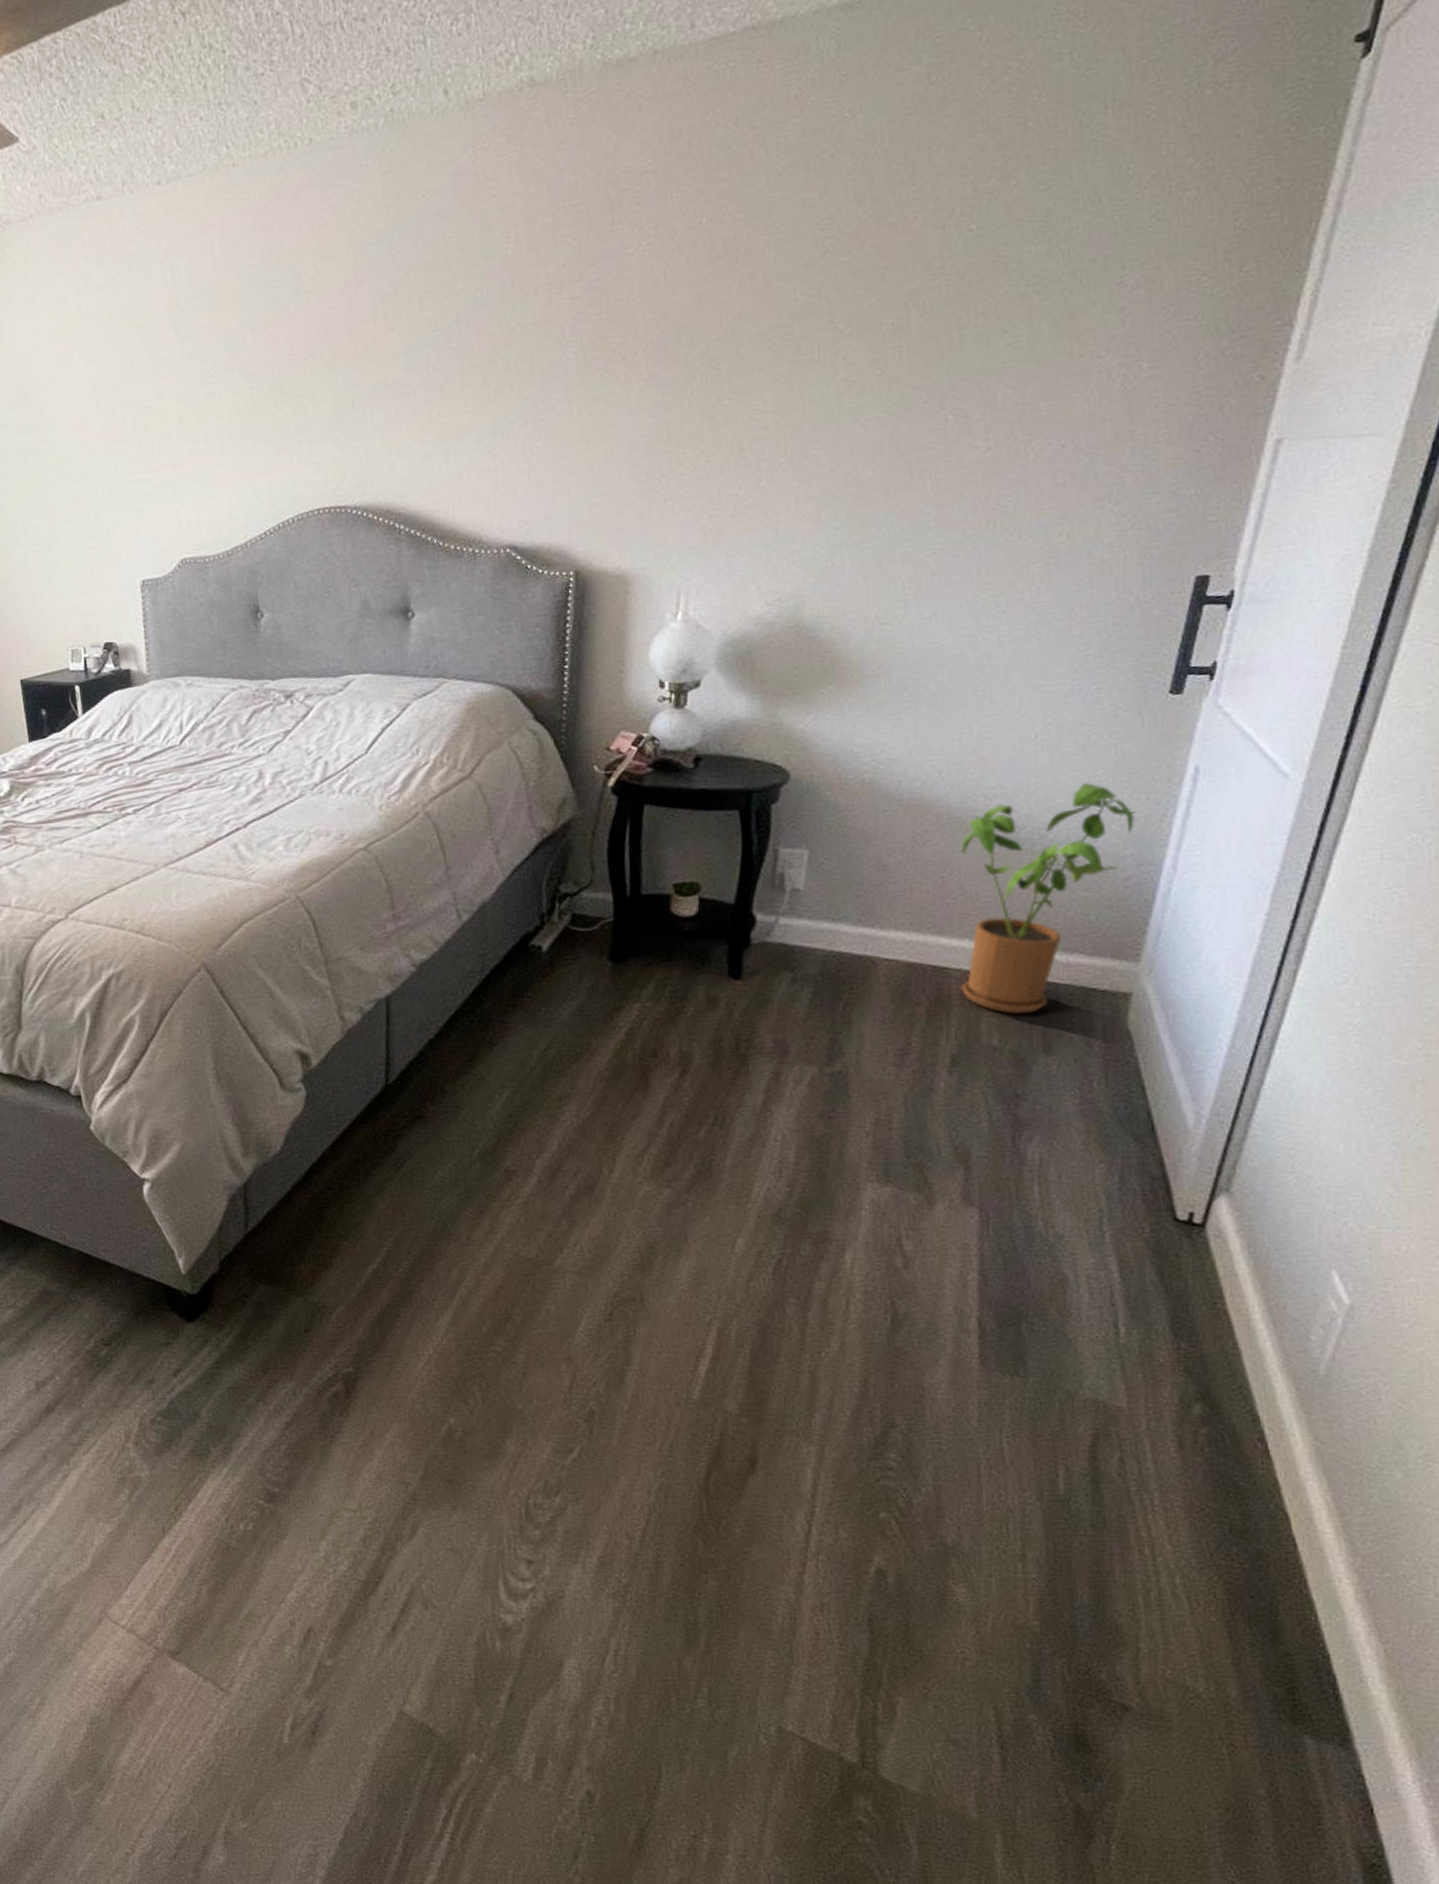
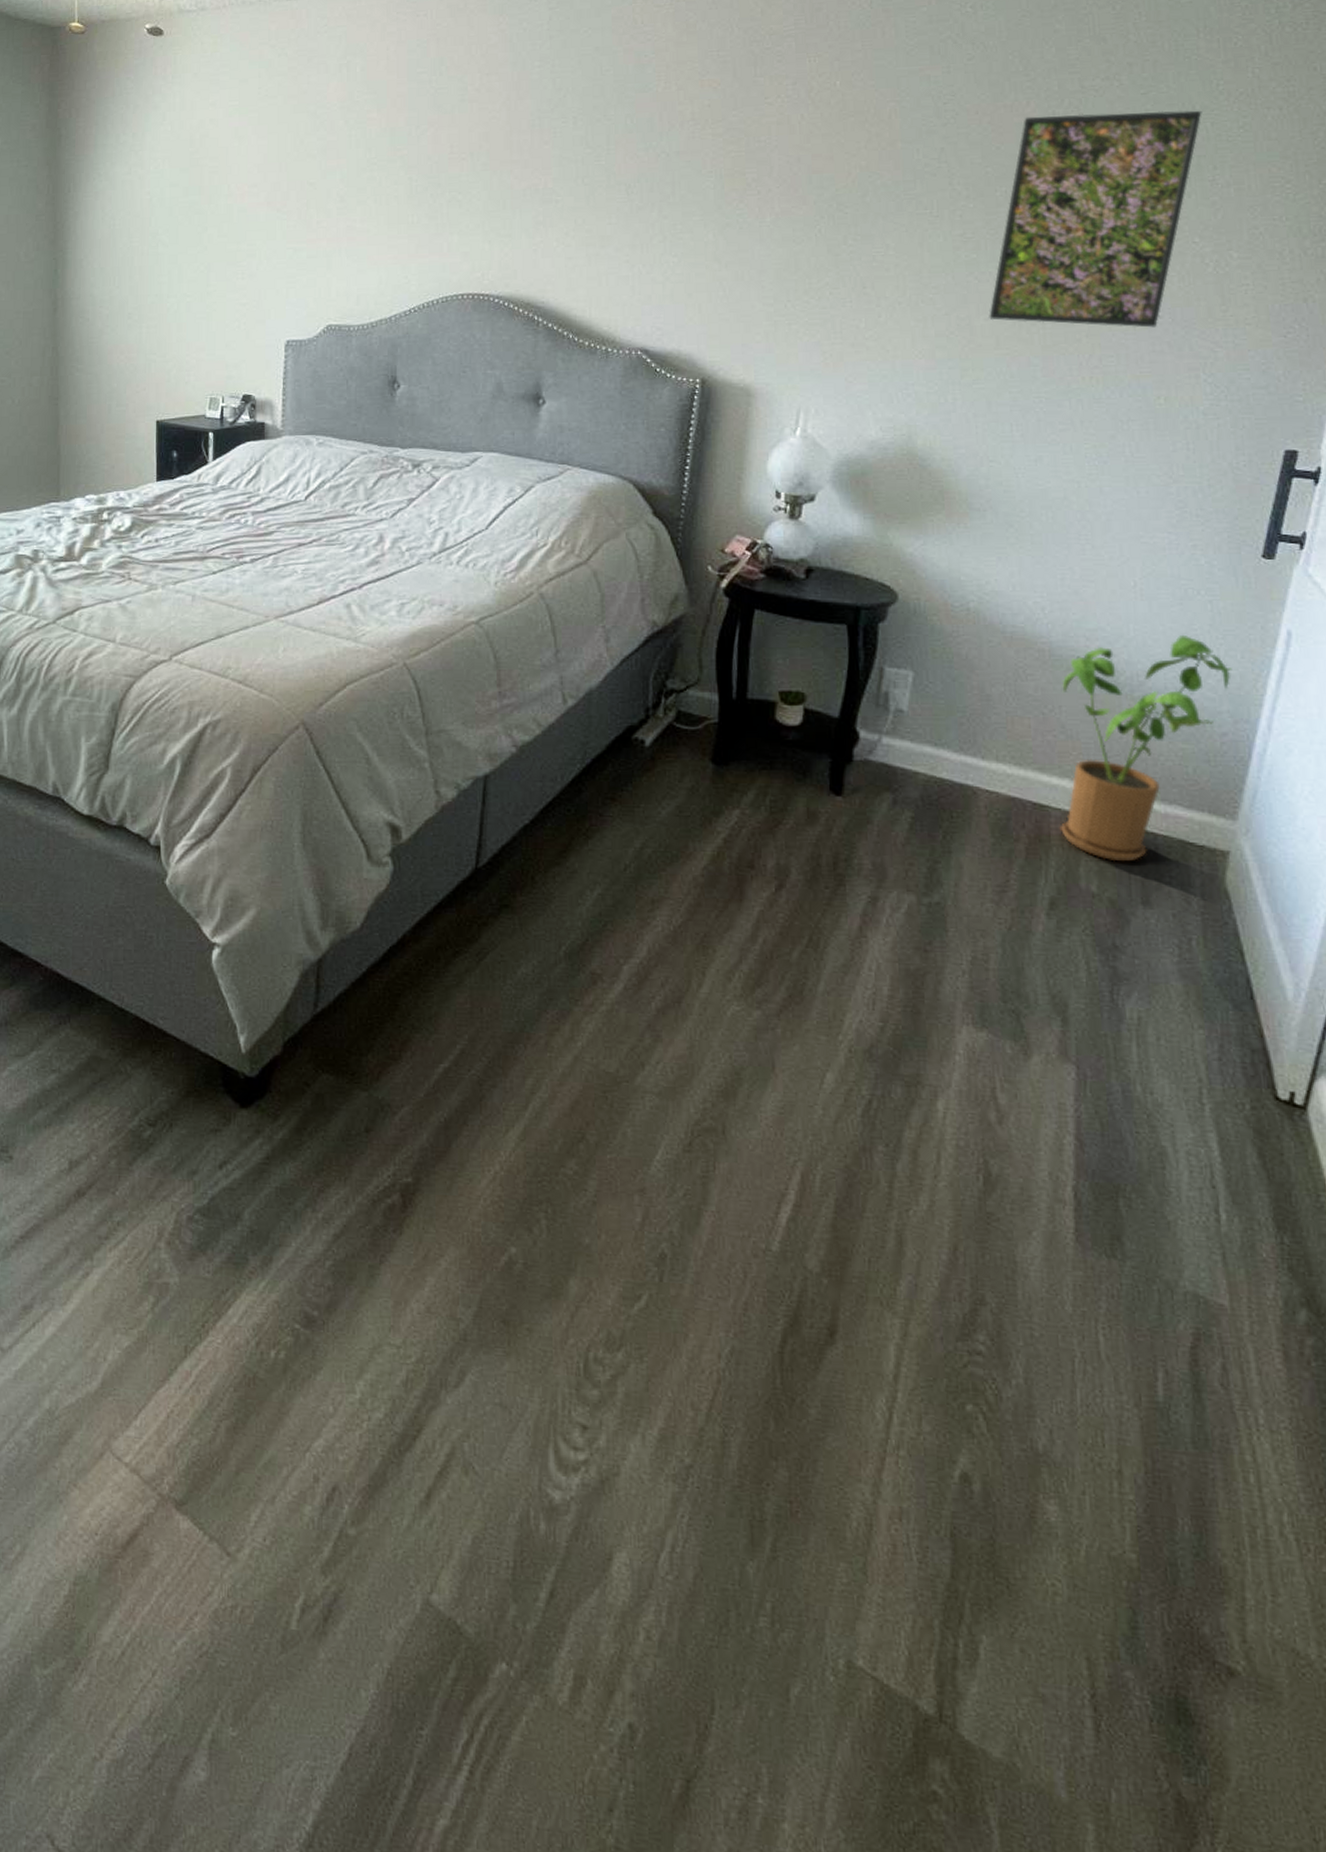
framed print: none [876,201,1110,471] -> present [988,110,1202,328]

